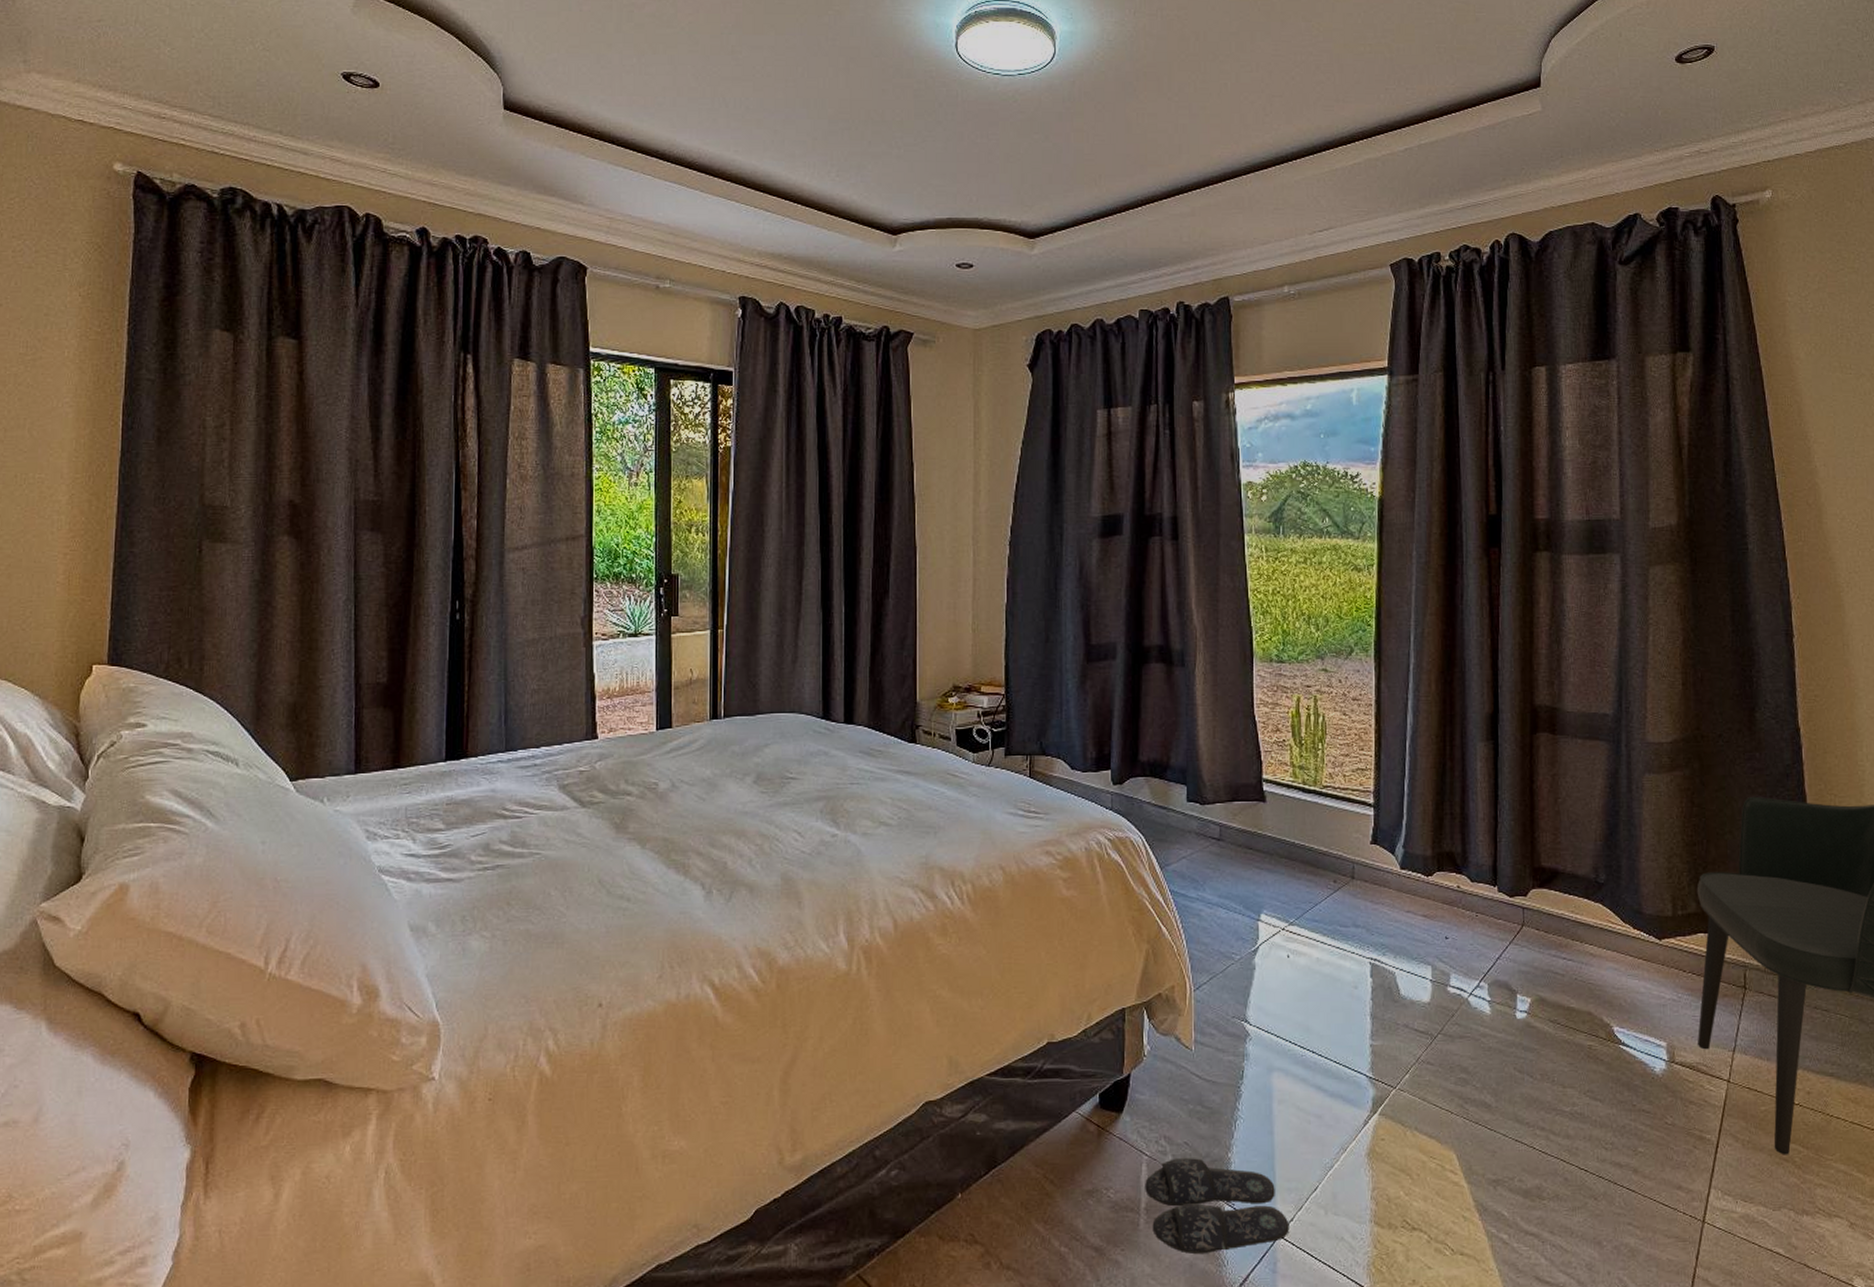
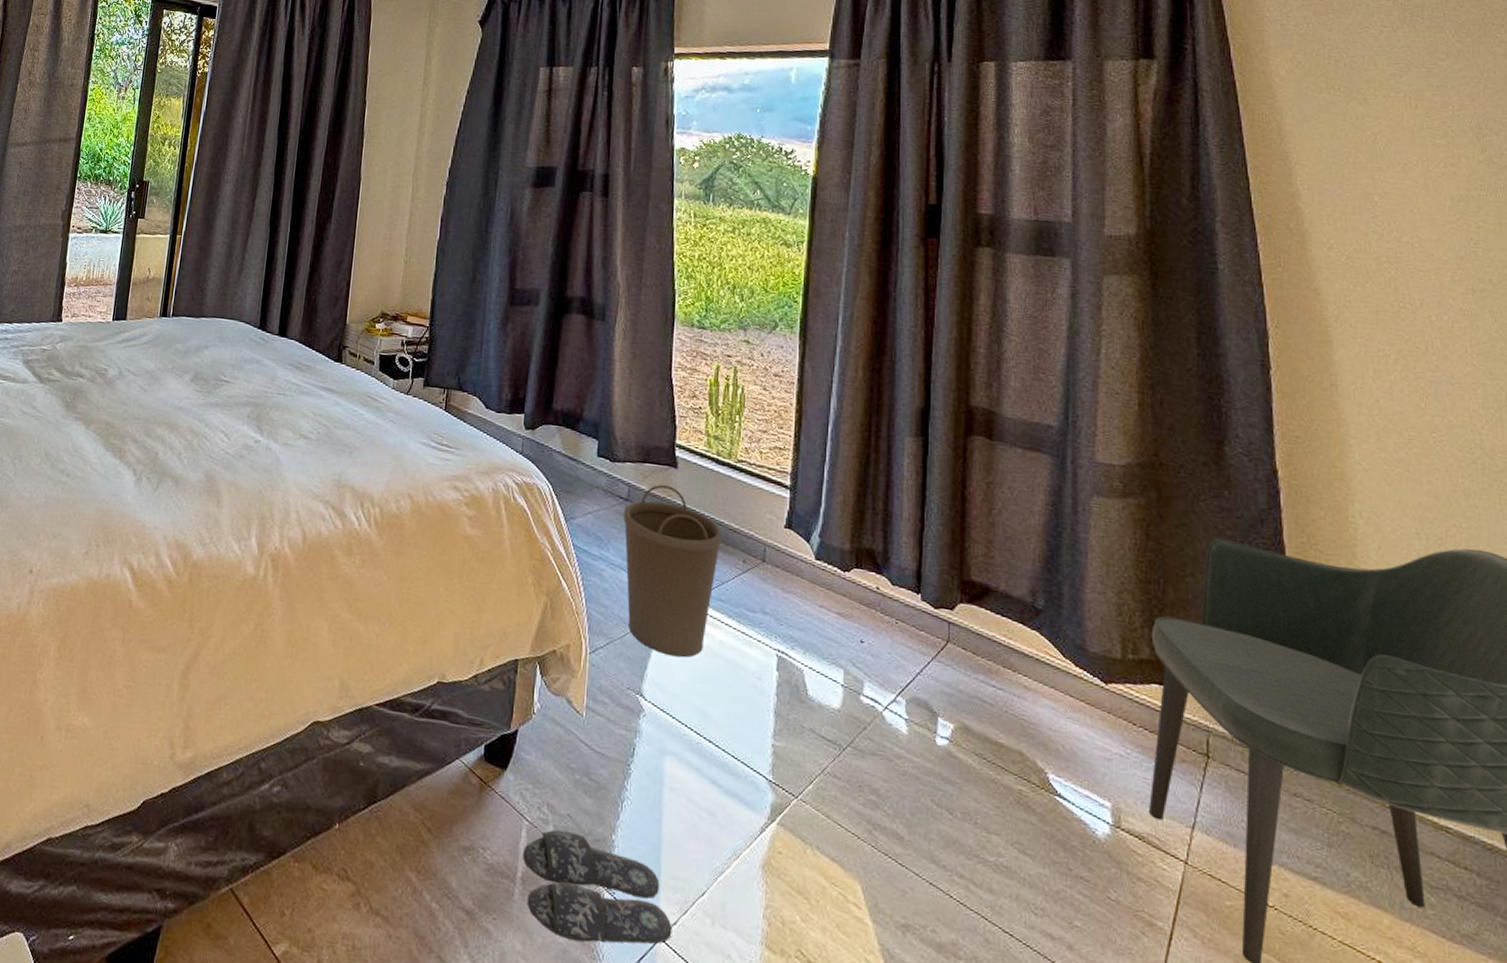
basket: none [1217,819,1313,981] -> present [623,484,723,658]

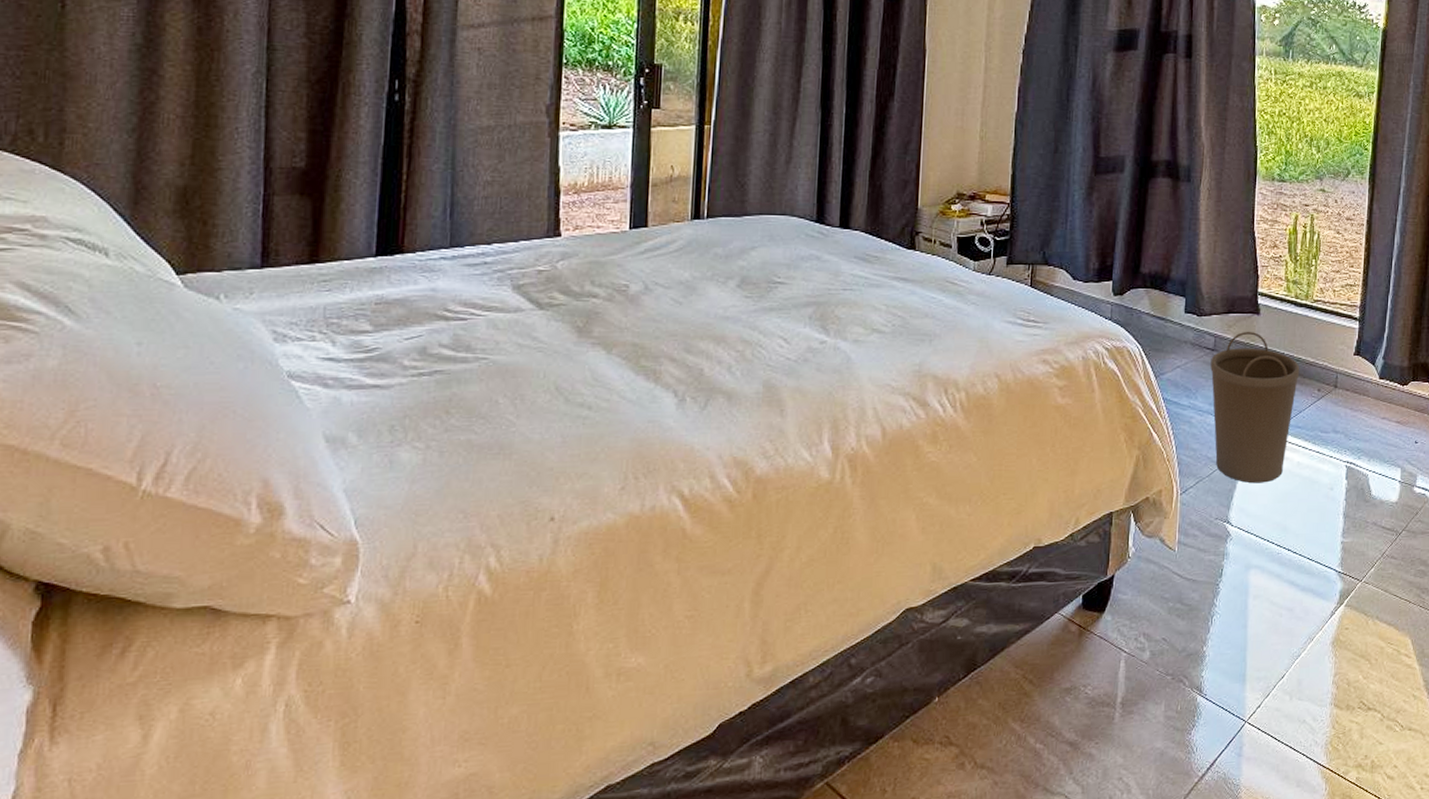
slippers: present [523,829,672,944] -> none [1122,653,1257,743]

